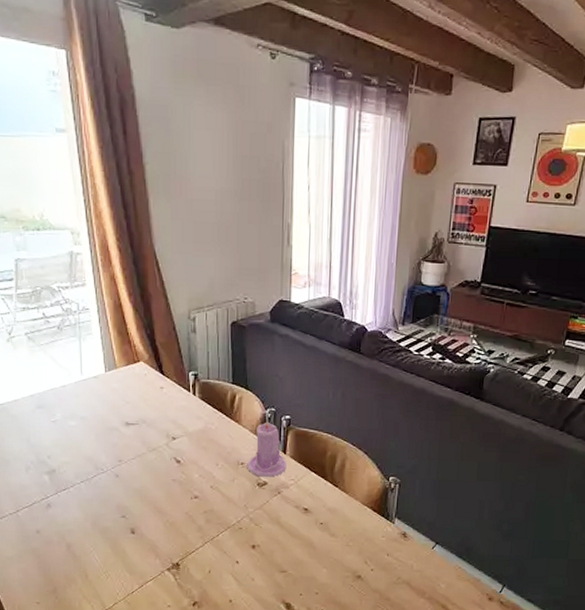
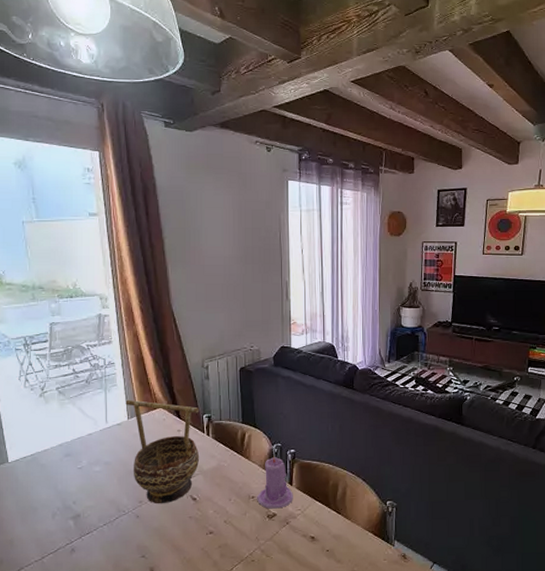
decorative bowl: none [102,350,185,465] -> present [125,399,200,504]

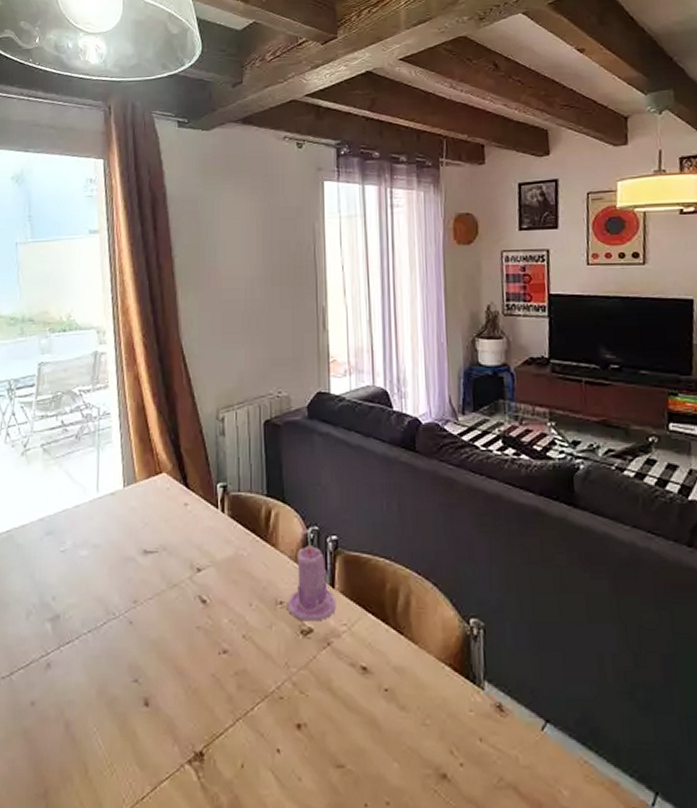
decorative bowl: present [125,399,200,504] -> none [121,461,213,607]

